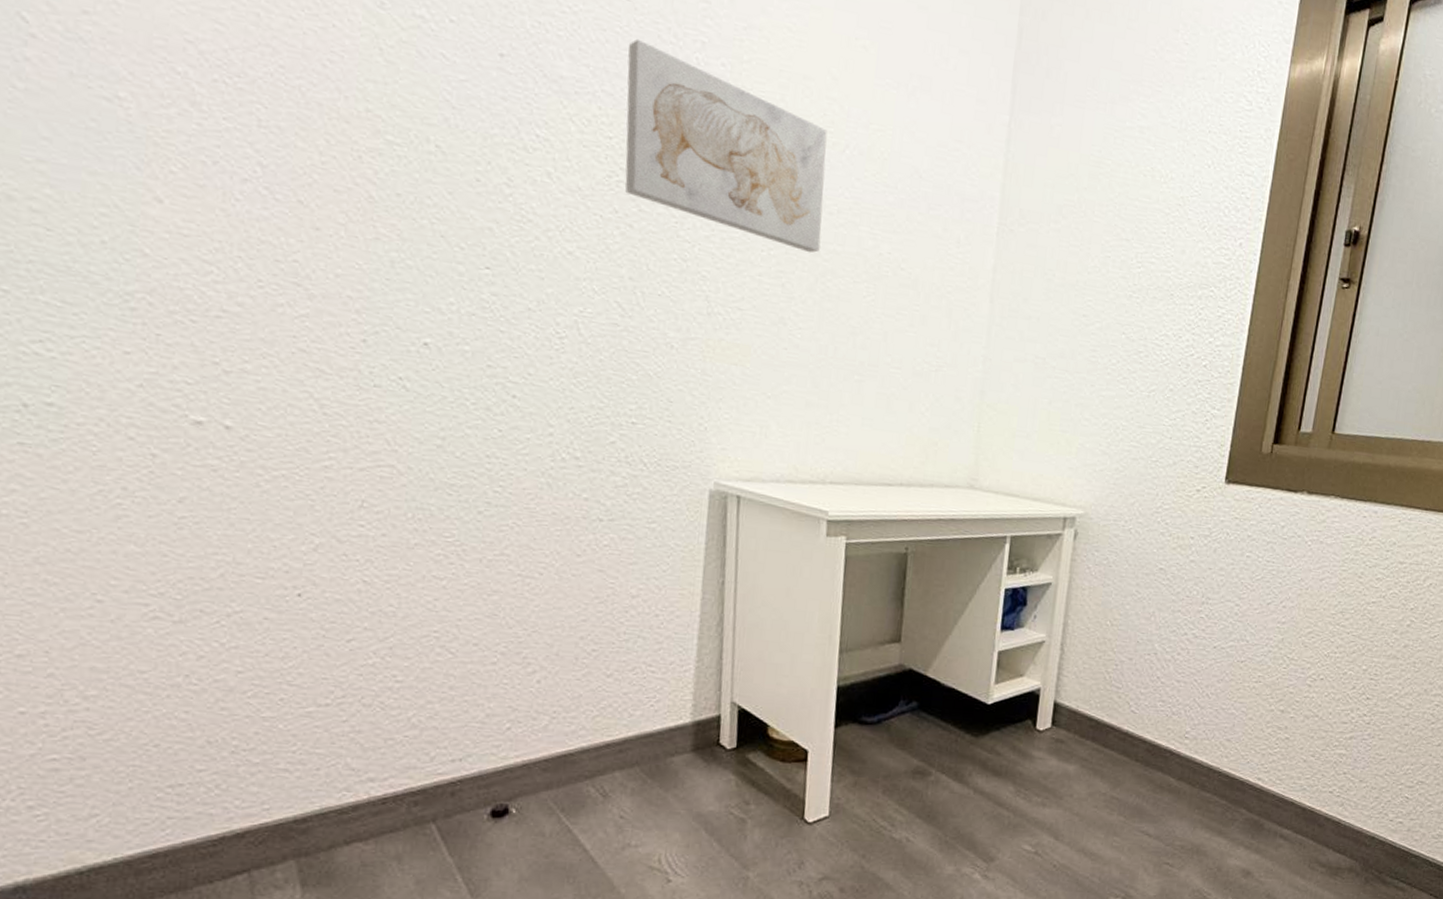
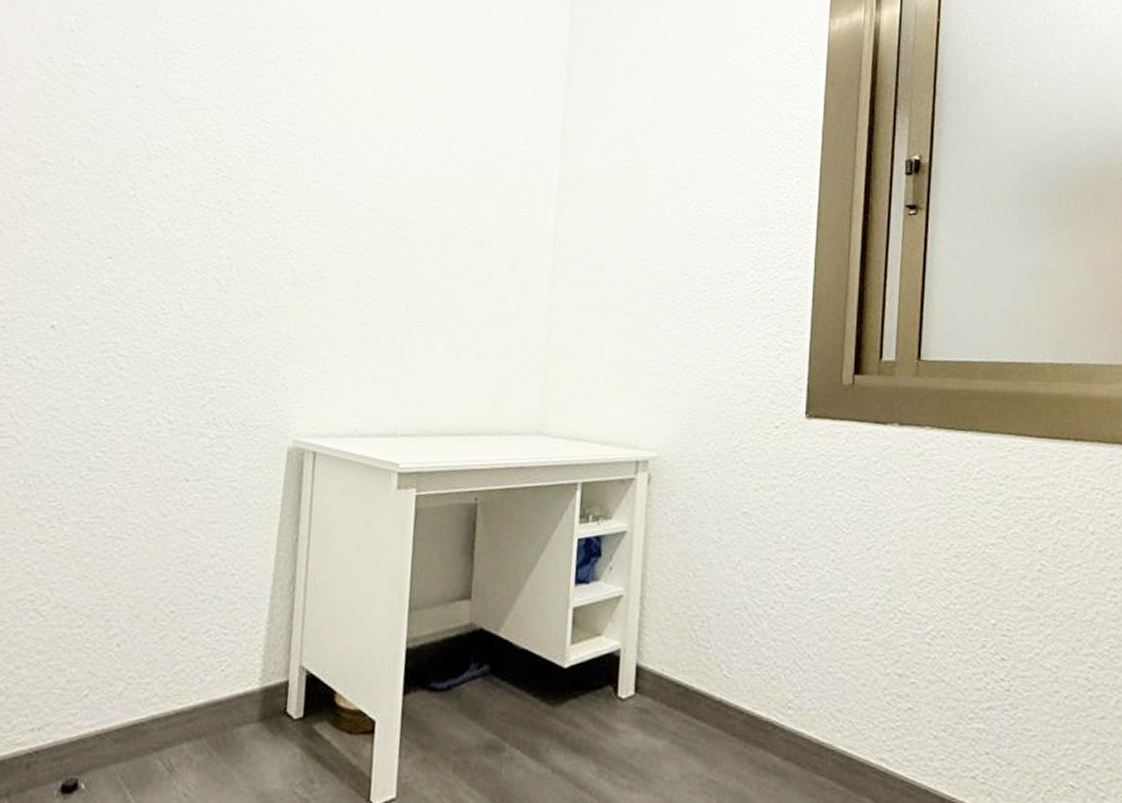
wall art: present [625,38,828,253] -> none [228,62,403,223]

